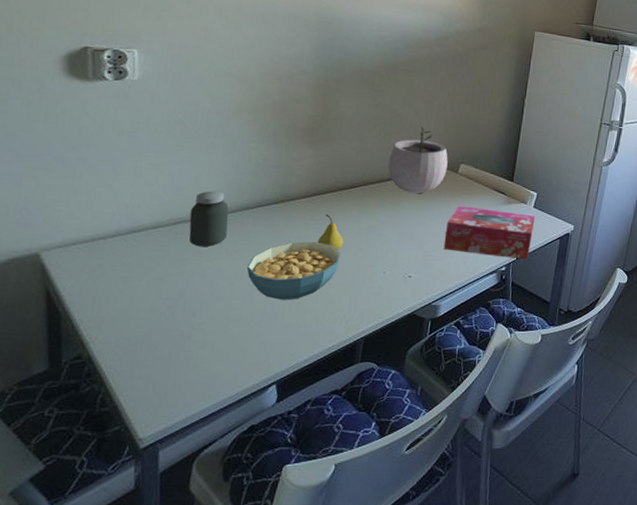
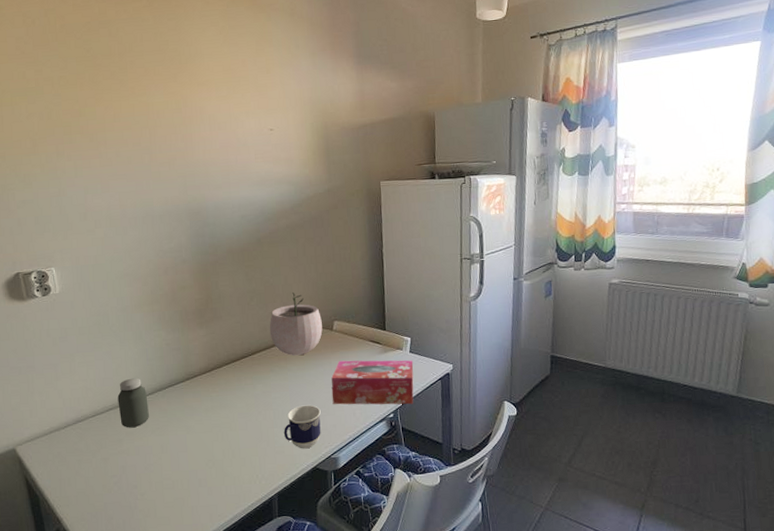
cereal bowl: present [246,241,341,300] -> none [169,411,244,467]
fruit: present [317,215,343,251] -> none [222,386,244,417]
cup: none [383,246,429,293] -> present [283,405,321,449]

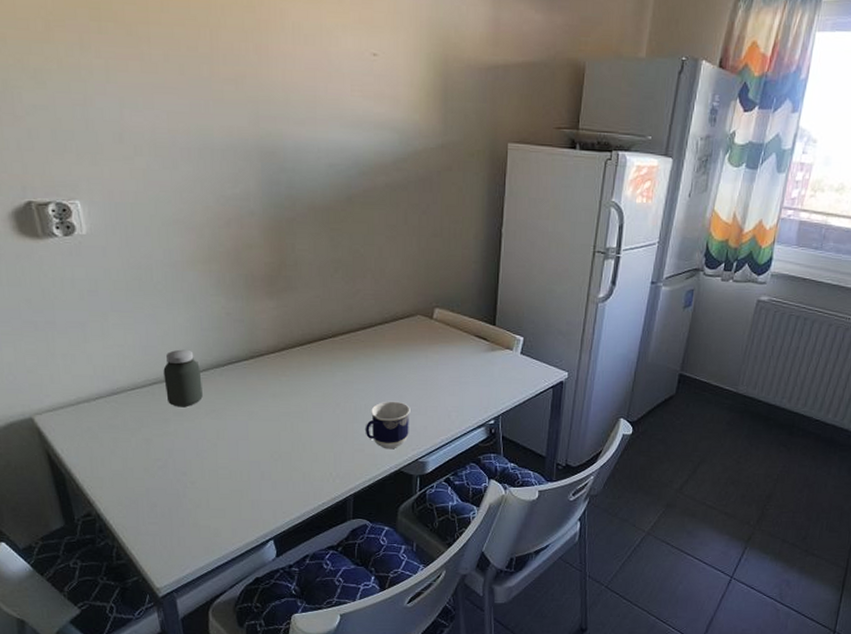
plant pot: present [269,292,323,356] -> none [356,268,420,344]
tissue box: present [331,360,414,405] -> none [425,355,524,412]

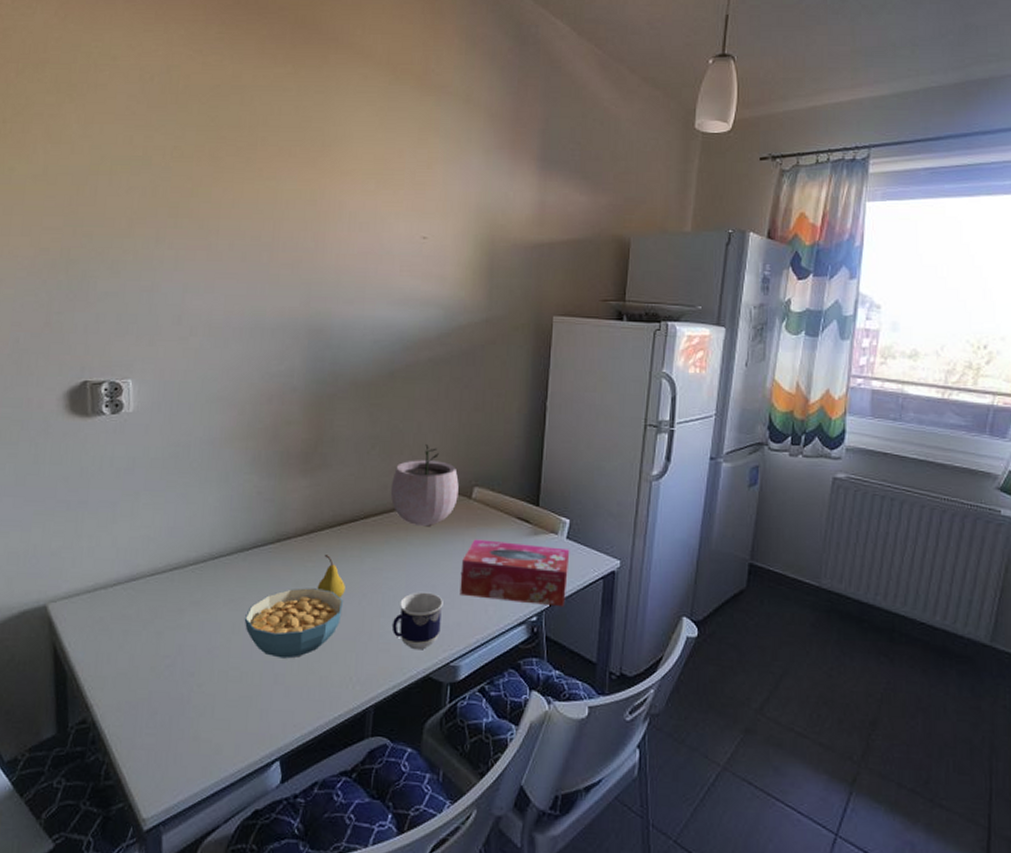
jar: present [163,349,203,407] -> none [185,531,224,596]
cereal bowl: none [227,399,318,459] -> present [244,588,343,659]
fruit: none [293,370,319,407] -> present [317,555,345,598]
plant pot: none [356,268,420,344] -> present [390,444,459,527]
tissue box: none [425,355,524,412] -> present [459,539,570,607]

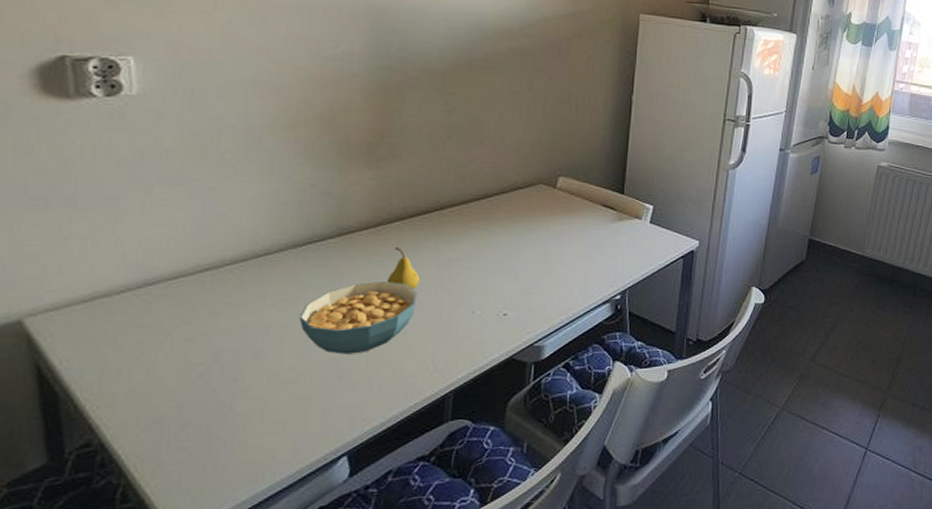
plant pot: present [390,444,459,527] -> none [469,135,543,216]
cup: present [392,592,443,650] -> none [472,279,527,334]
tissue box: present [459,539,570,607] -> none [544,226,653,285]

